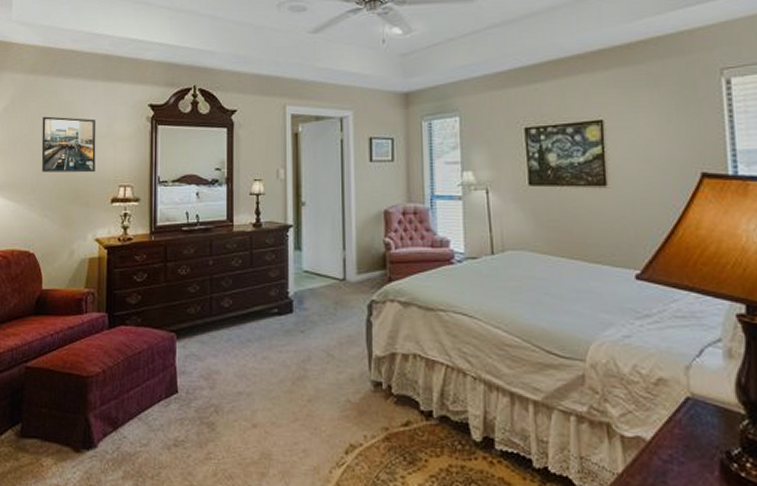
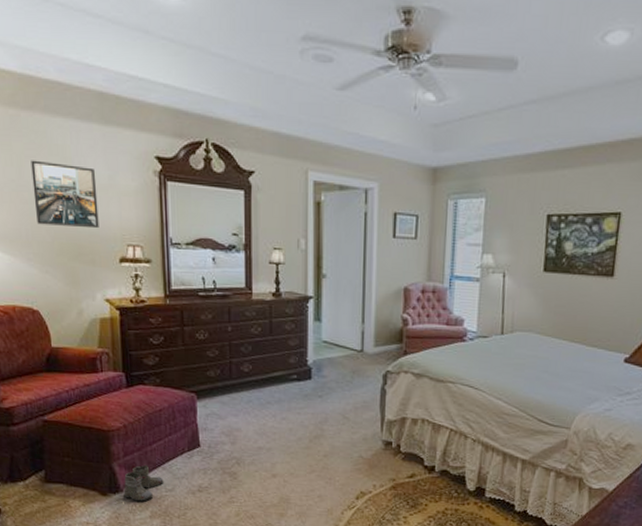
boots: none [97,414,139,461] -> present [123,464,164,503]

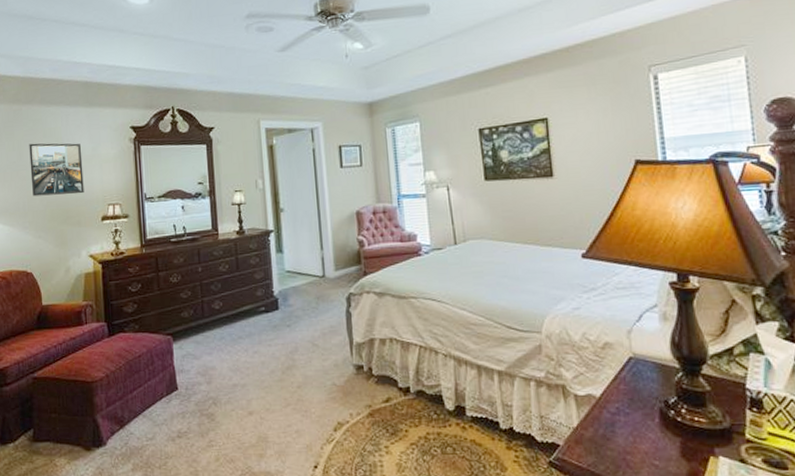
boots: present [123,464,164,503] -> none [106,413,145,457]

